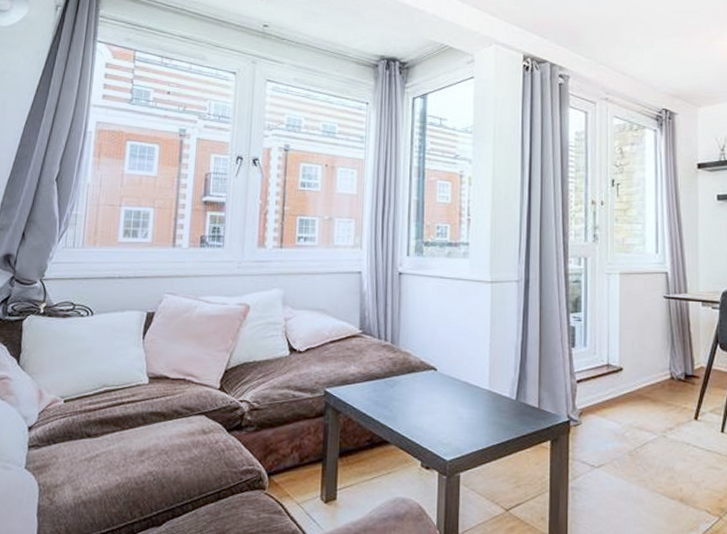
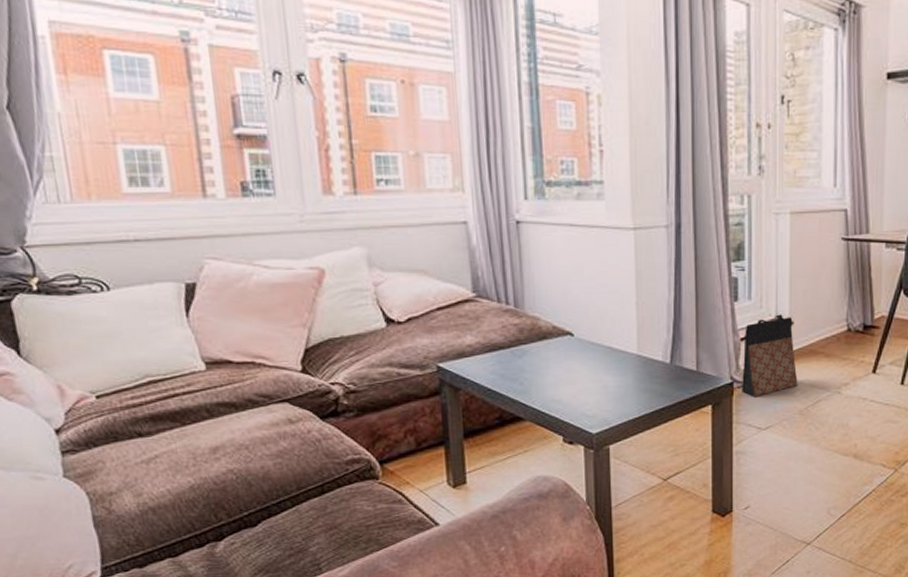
bag: none [576,360,627,436] -> present [741,314,798,397]

